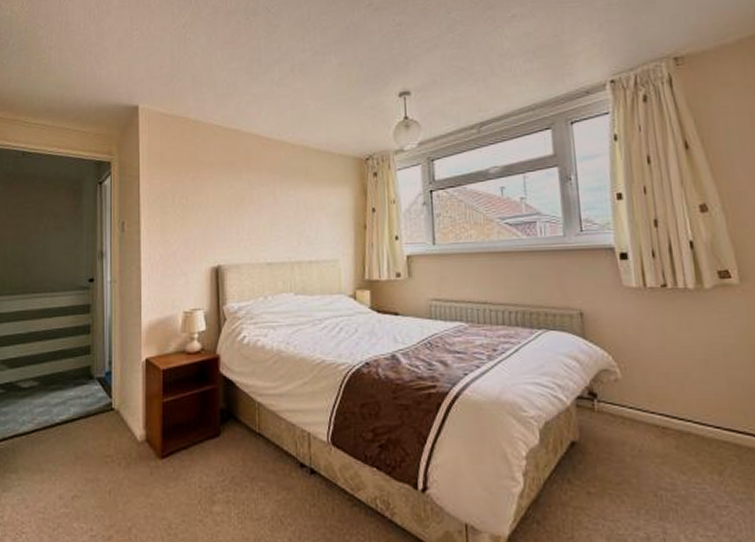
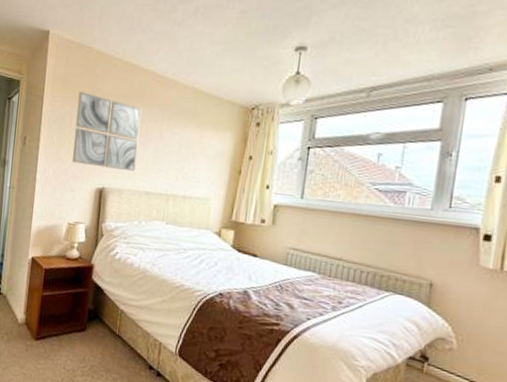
wall art: none [179,165,252,244] -> present [71,91,142,172]

